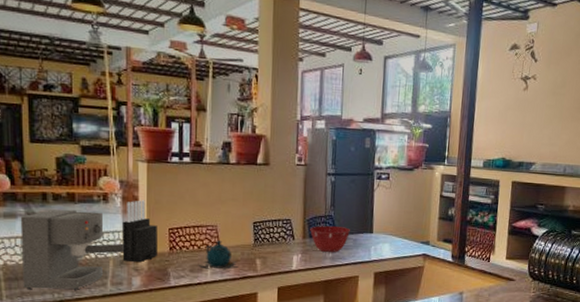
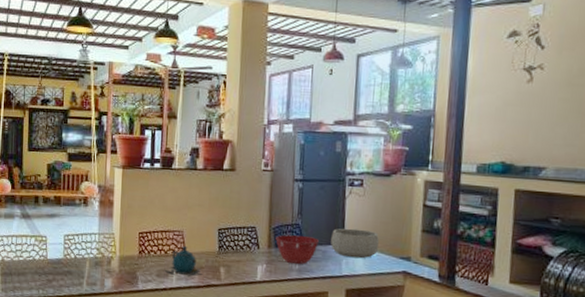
coffee maker: present [20,209,124,290] -> none [15,211,99,288]
knife block: present [122,200,159,263] -> none [97,204,129,265]
decorative bowl: none [361,218,404,245] -> present [331,228,380,259]

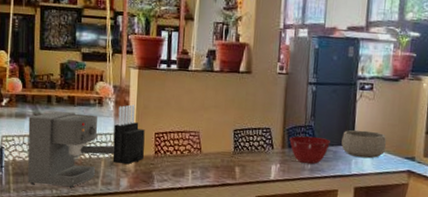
coffee maker: none [15,211,99,288] -> present [28,111,114,188]
knife block: none [97,204,129,265] -> present [112,104,145,165]
teapot: present [164,245,202,277] -> none [180,146,217,176]

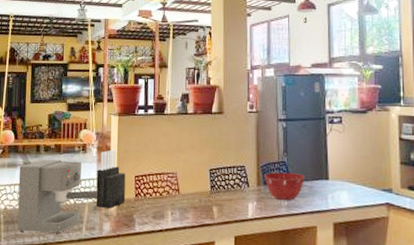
decorative bowl: present [341,130,387,159] -> none [316,163,362,192]

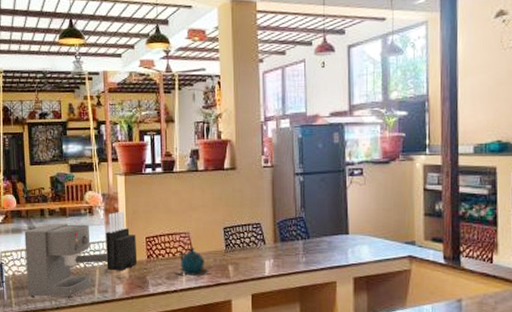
teapot: none [160,187,196,217] -> present [173,247,211,277]
mixing bowl: present [264,172,305,201] -> none [281,229,323,257]

